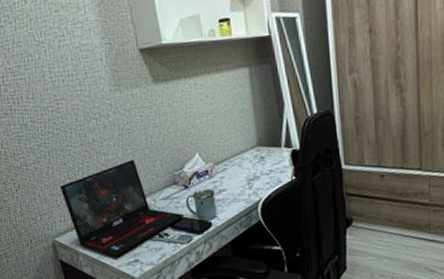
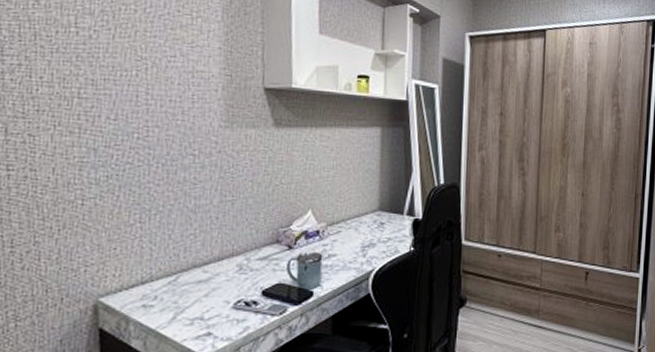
laptop: present [59,159,185,257] -> none [124,208,283,328]

